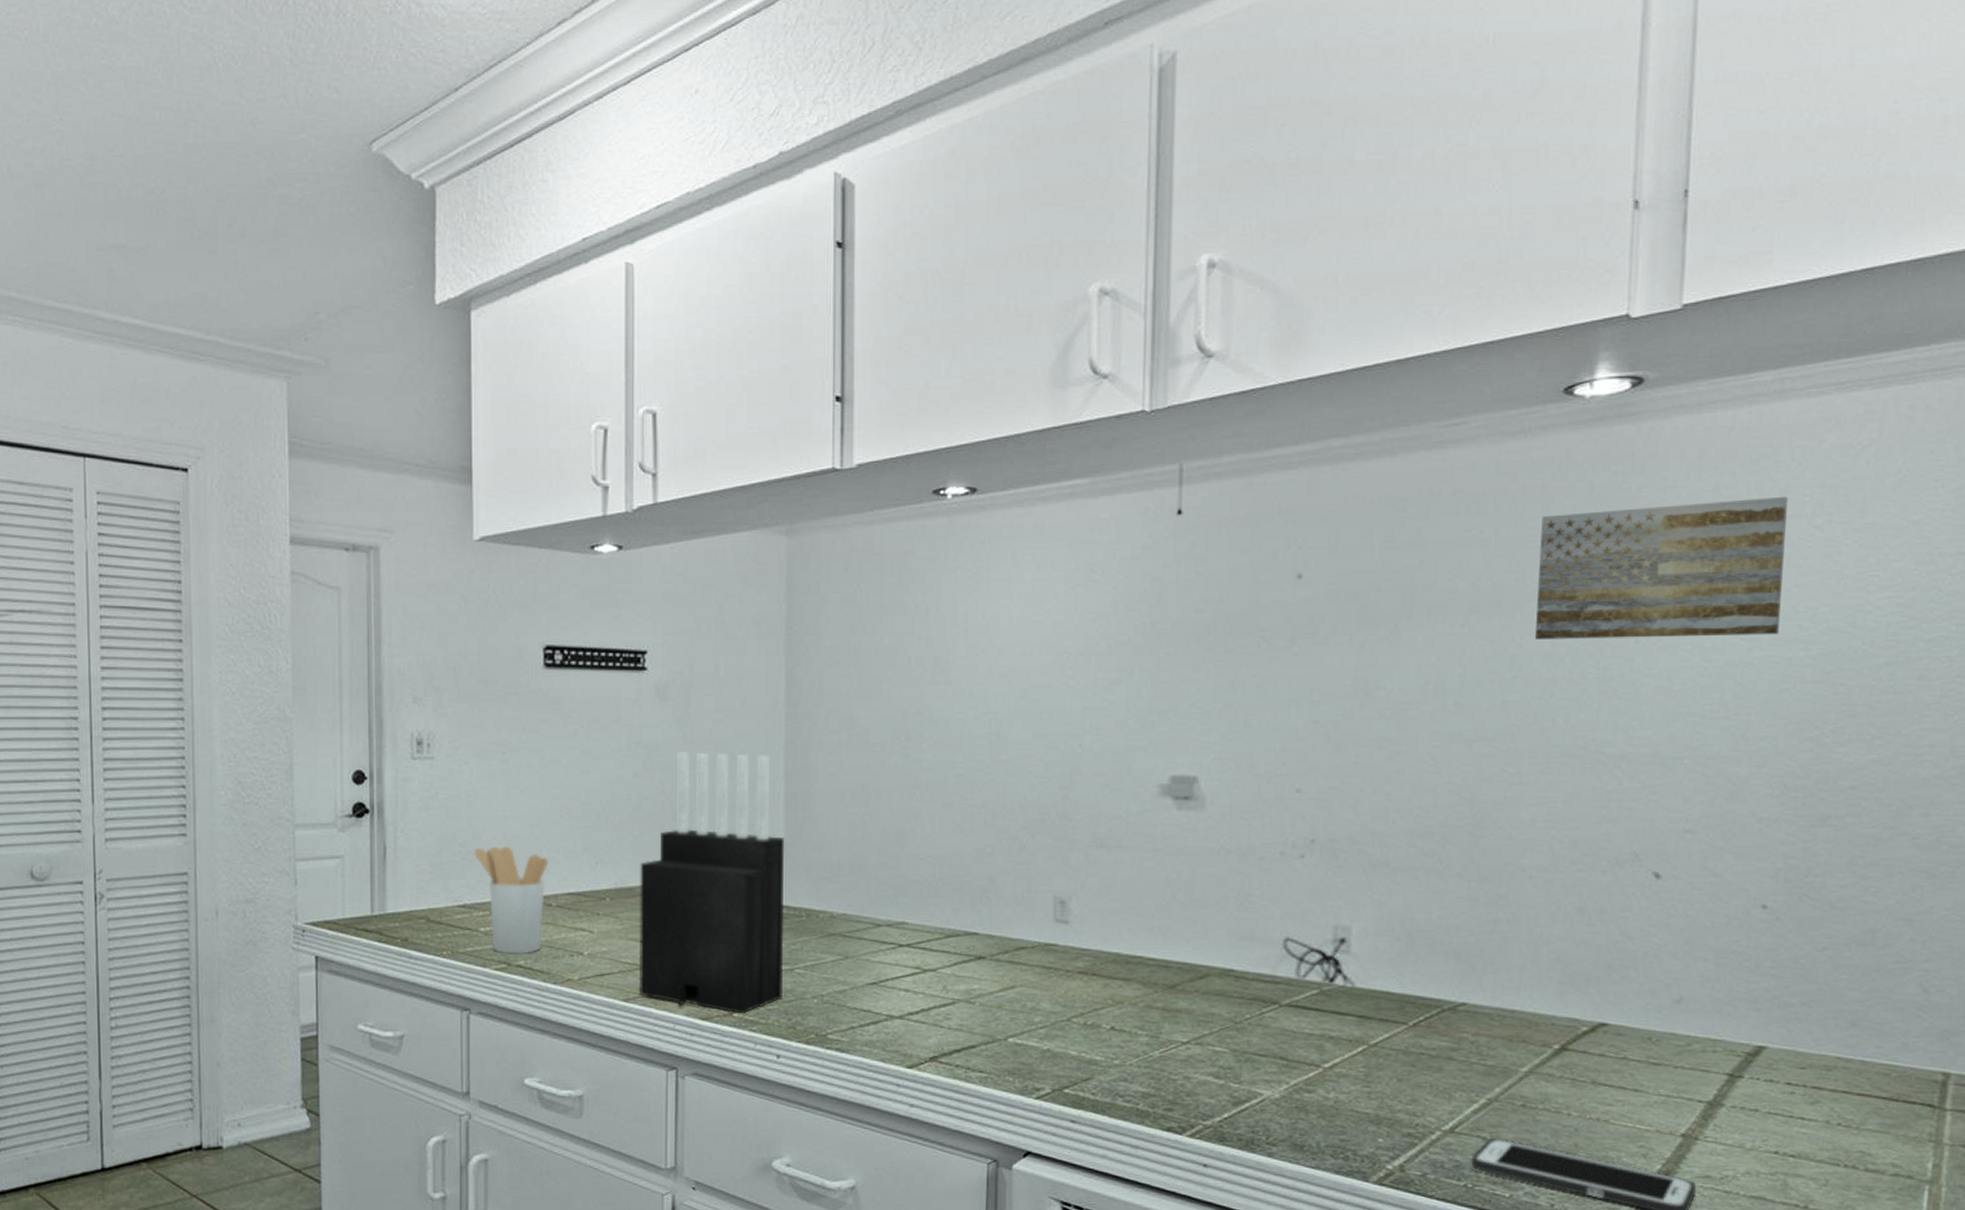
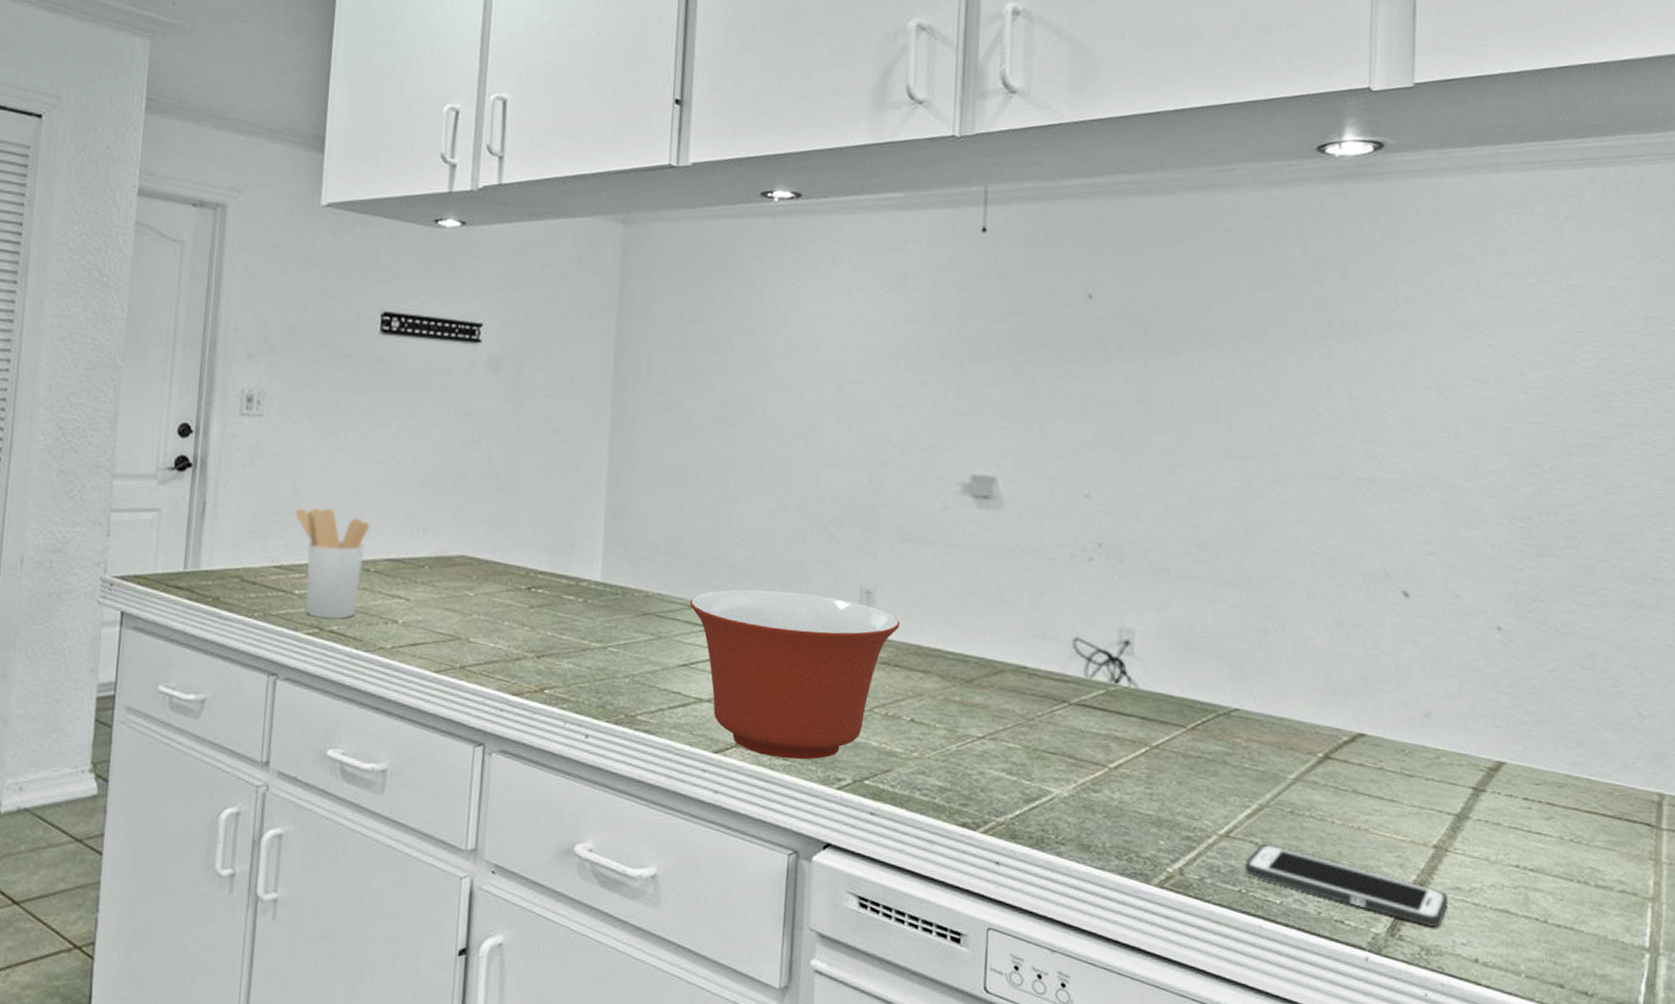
knife block: present [638,752,784,1014] -> none [451,424,605,691]
mixing bowl: none [876,905,1098,1071] -> present [690,589,901,760]
wall art: present [1535,496,1788,639] -> none [1296,255,1506,379]

